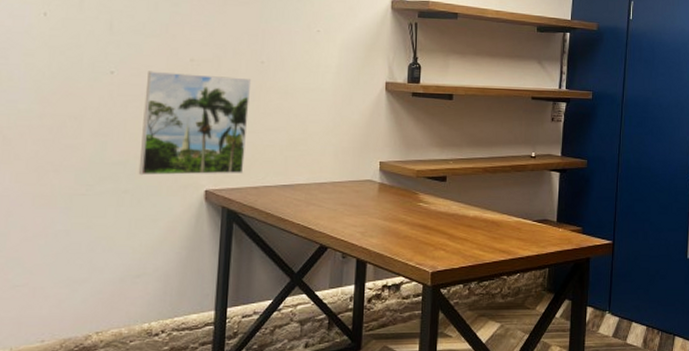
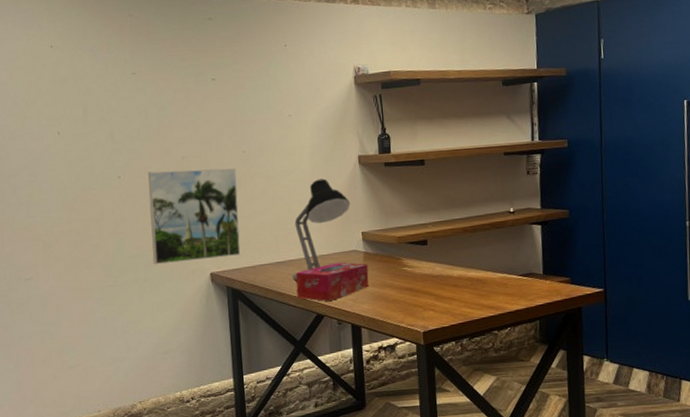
desk lamp: none [299,101,372,206] -> present [293,178,351,280]
tissue box: none [300,191,382,232] -> present [295,262,369,301]

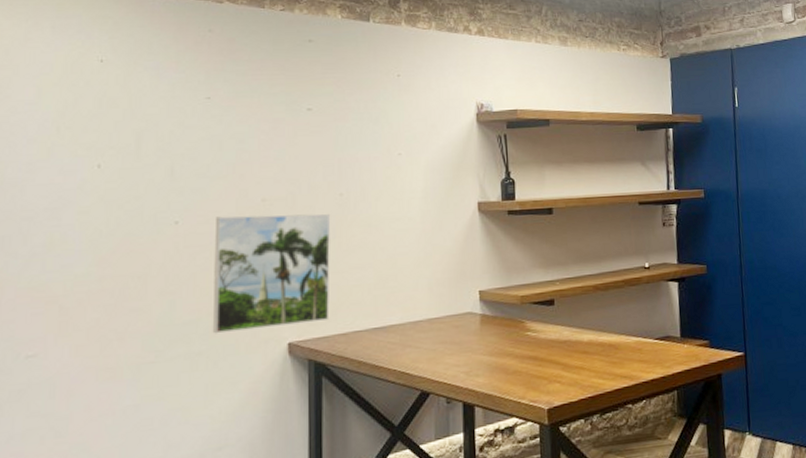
desk lamp: present [293,178,351,280] -> none [393,228,467,350]
tissue box: present [295,262,369,301] -> none [397,327,486,375]

